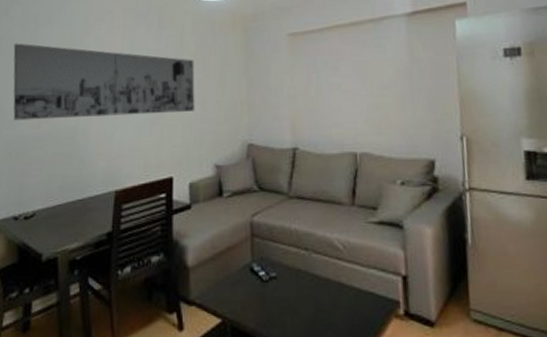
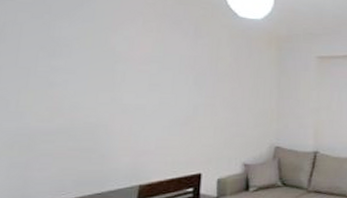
wall art: present [13,43,195,121] -> none [17,31,229,116]

